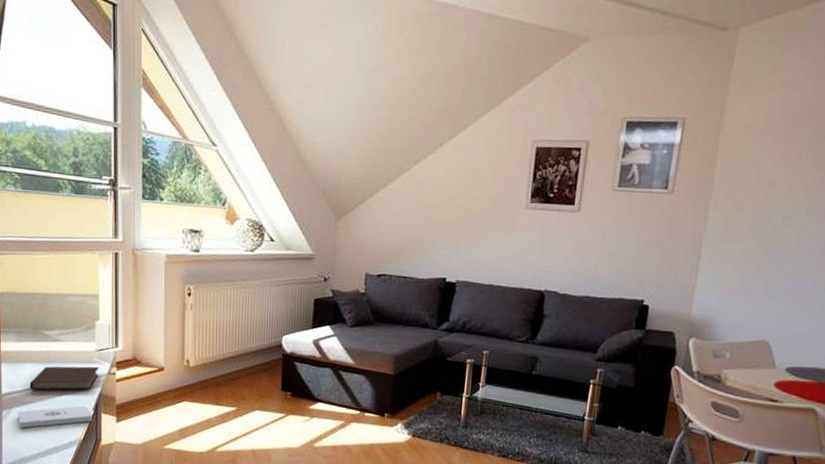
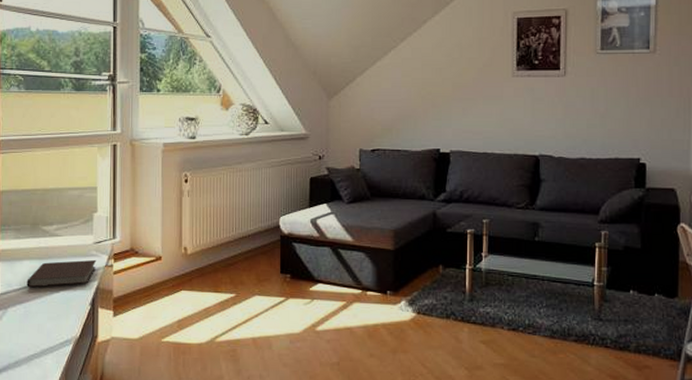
notepad: present [17,405,92,428] -> none [13,301,89,328]

